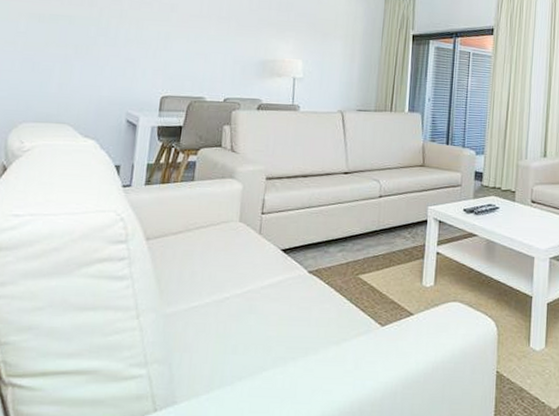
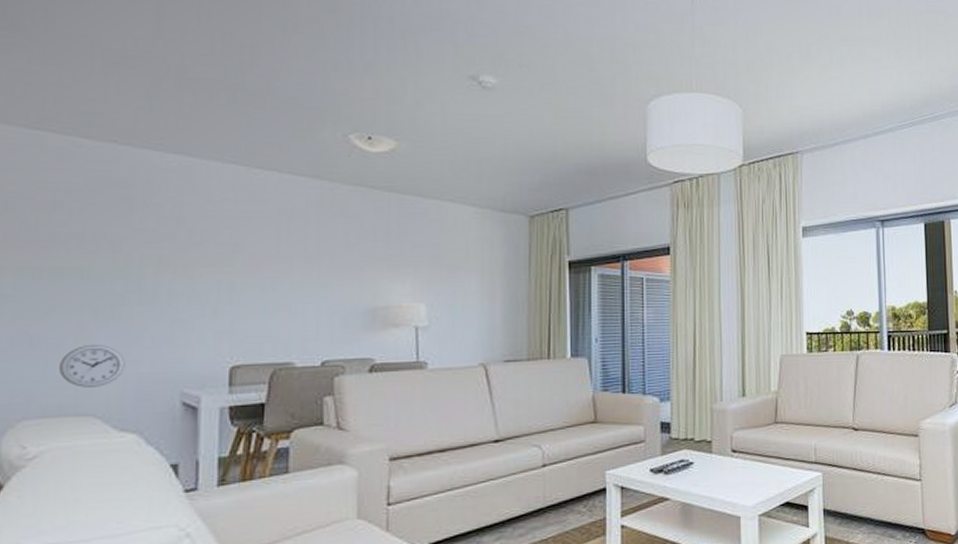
wall clock: none [49,72,92,103] -> present [59,345,125,388]

